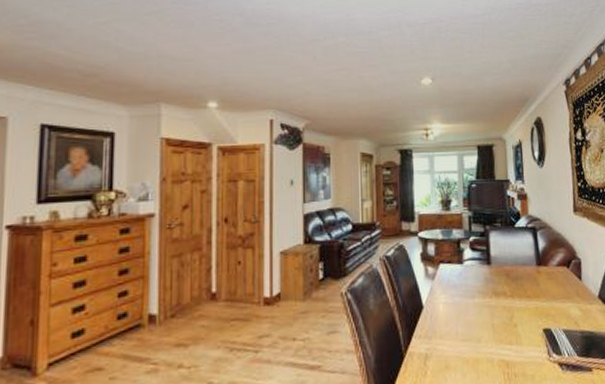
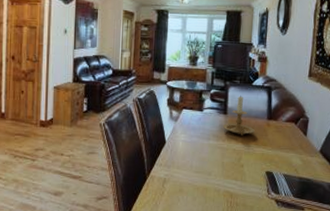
candle holder: none [488,241,524,288] -> present [223,96,255,135]

